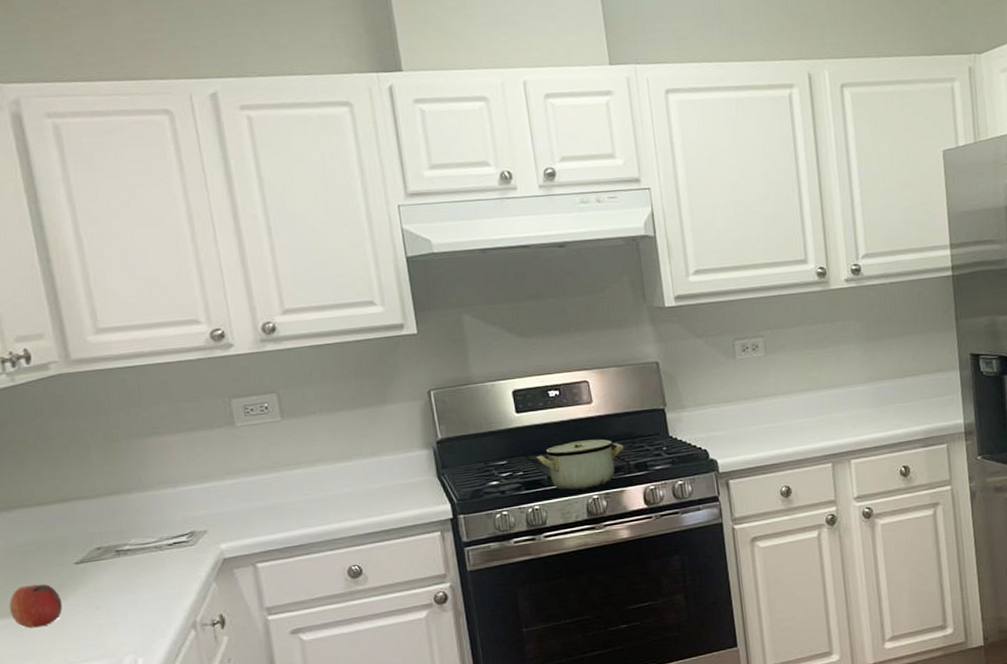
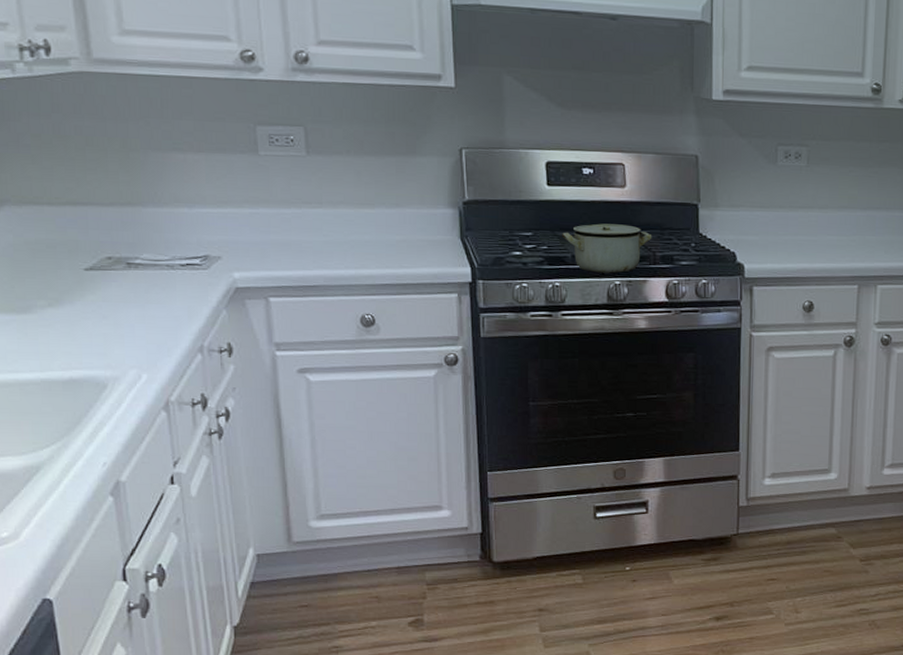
fruit: present [9,584,63,629] -> none [14,284,69,328]

